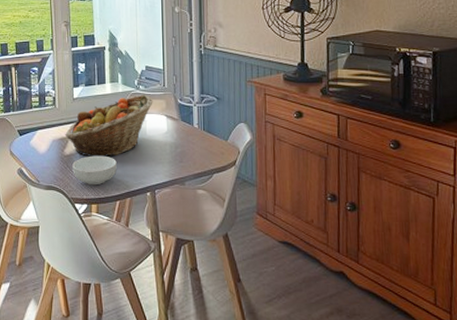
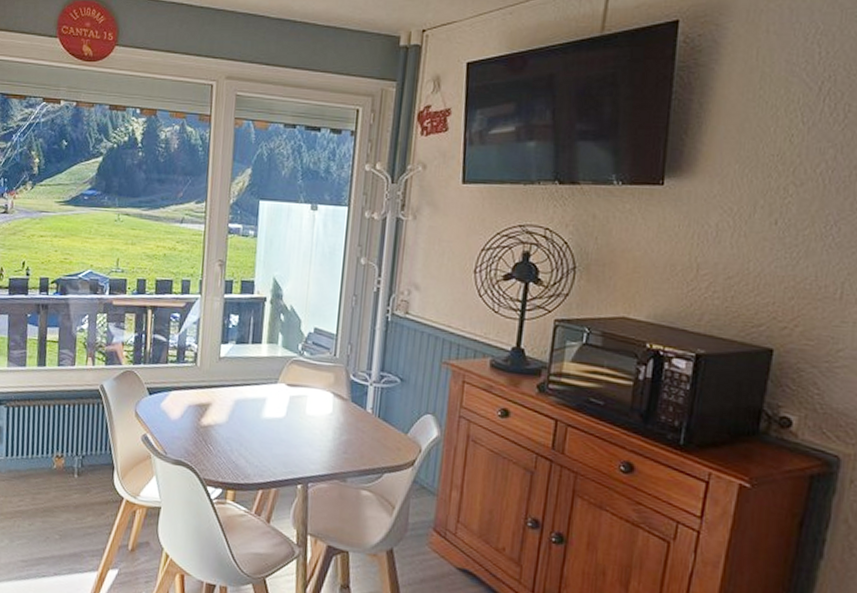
fruit basket: present [65,94,153,157] -> none [204,362,319,435]
cereal bowl: present [72,155,117,186] -> none [208,430,265,468]

